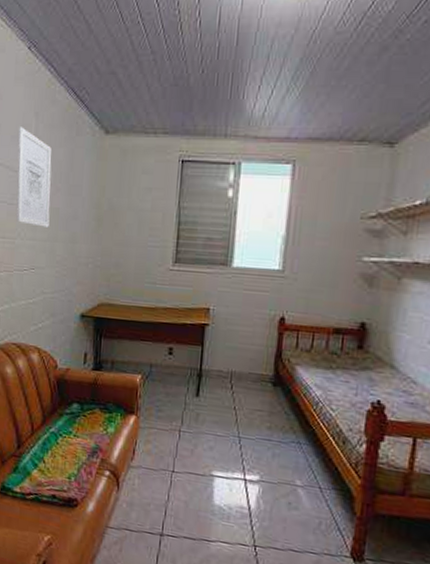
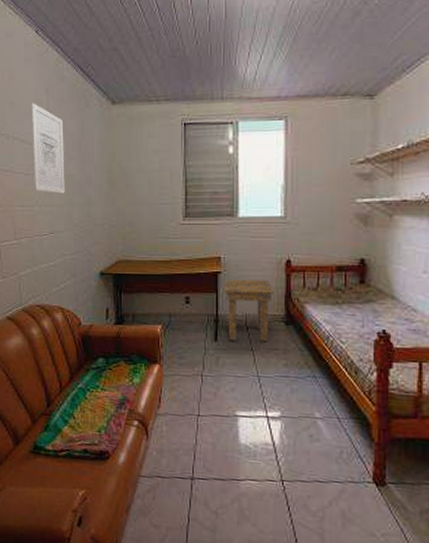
side table: none [209,332,265,402] -> present [223,279,276,342]

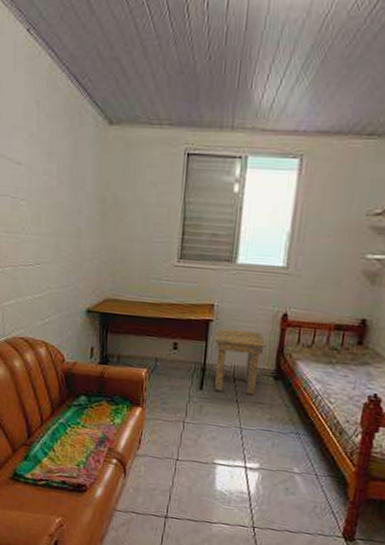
wall art: present [30,102,65,194] -> none [18,114,55,222]

